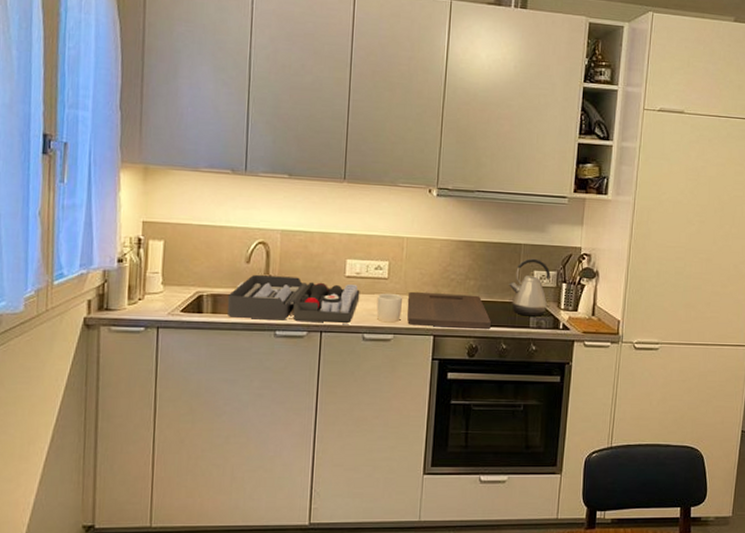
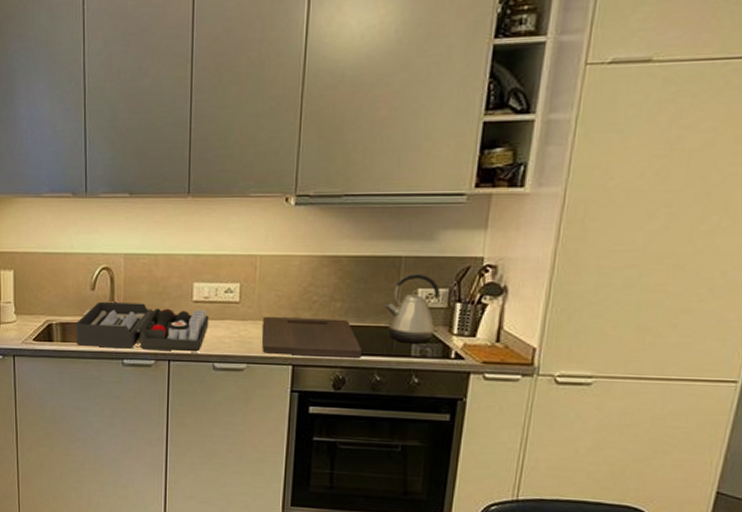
mug: present [376,293,403,324] -> none [227,318,257,352]

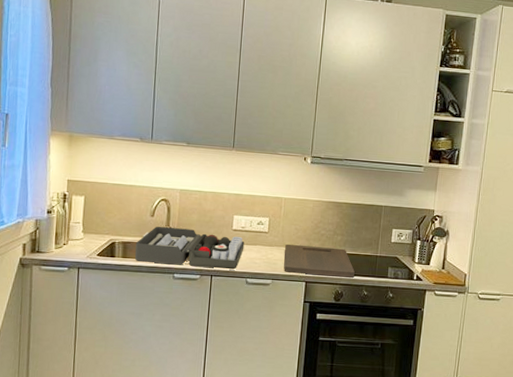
kettle: present [383,273,440,344] -> none [370,218,407,268]

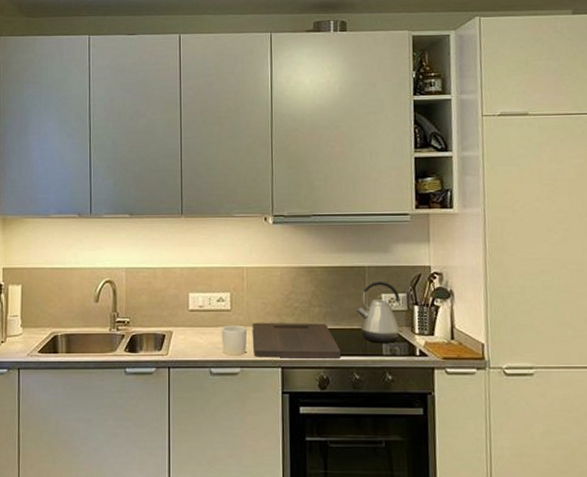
tool set: present [134,227,245,270] -> none [79,313,204,359]
mug: none [257,244,281,271] -> present [221,325,248,357]
kettle: none [370,218,407,268] -> present [355,281,403,343]

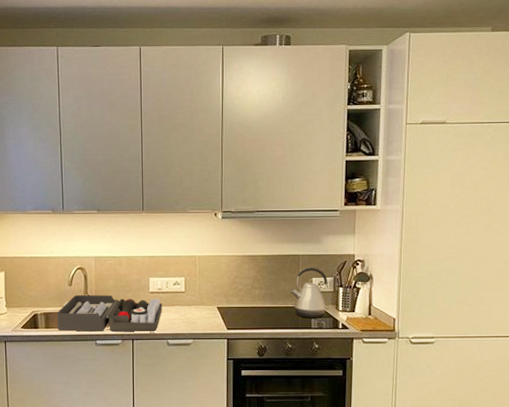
tool set: none [79,313,204,359] -> present [56,295,163,332]
mug: present [221,325,248,357] -> none [177,304,199,331]
cutting board: present [252,323,341,360] -> none [202,302,277,332]

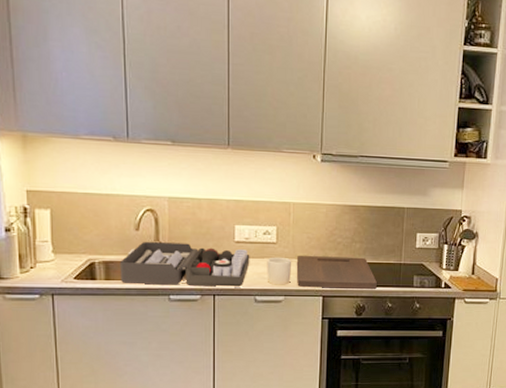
mug: none [177,304,199,331] -> present [267,257,292,286]
cutting board: none [202,302,277,332] -> present [296,256,377,290]
kettle: present [290,267,329,318] -> none [392,221,433,276]

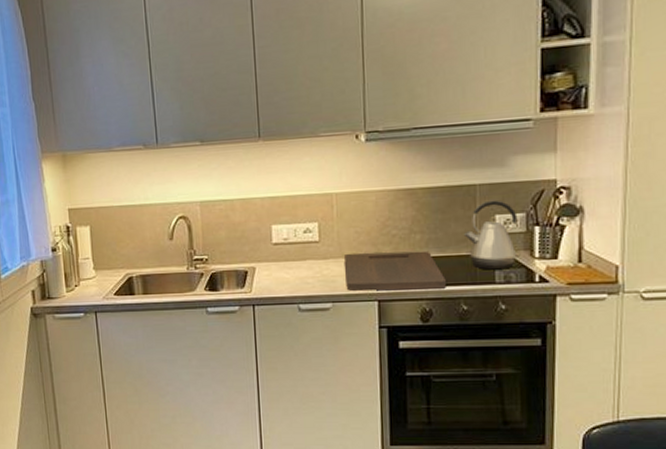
tool set: present [119,242,250,287] -> none [156,249,291,298]
mug: present [267,257,292,286] -> none [309,257,339,292]
kettle: none [392,221,433,276] -> present [463,200,521,270]

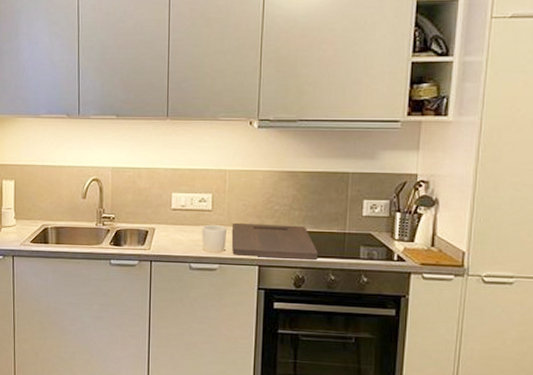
mug: none [309,257,339,292] -> present [202,224,228,254]
kettle: present [463,200,521,270] -> none [335,187,383,247]

